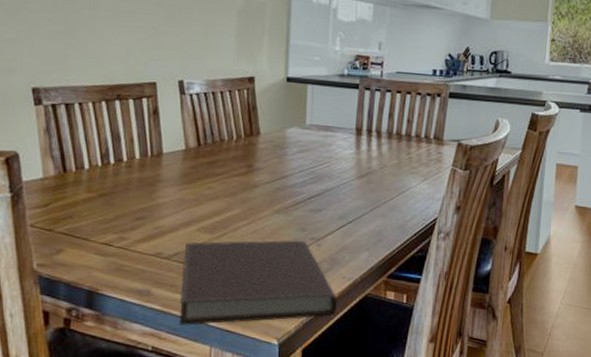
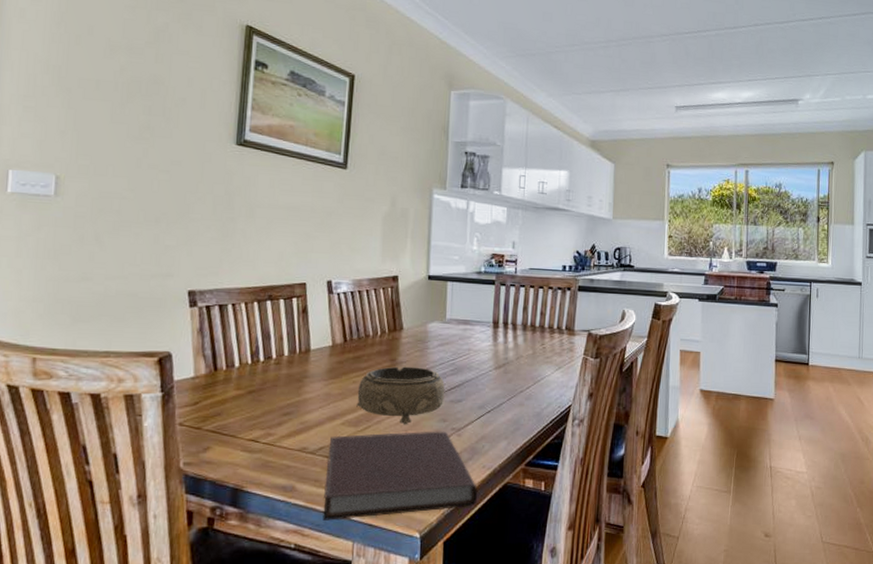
decorative bowl: none [212,173,305,233] -> present [356,366,446,425]

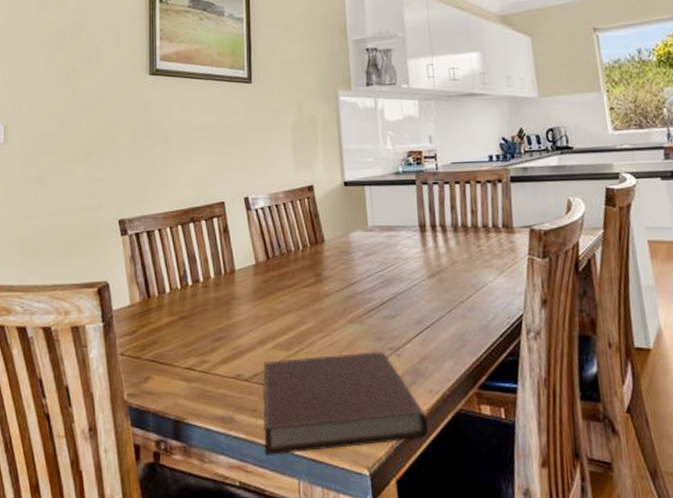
decorative bowl: present [356,366,446,425] -> none [285,281,378,346]

